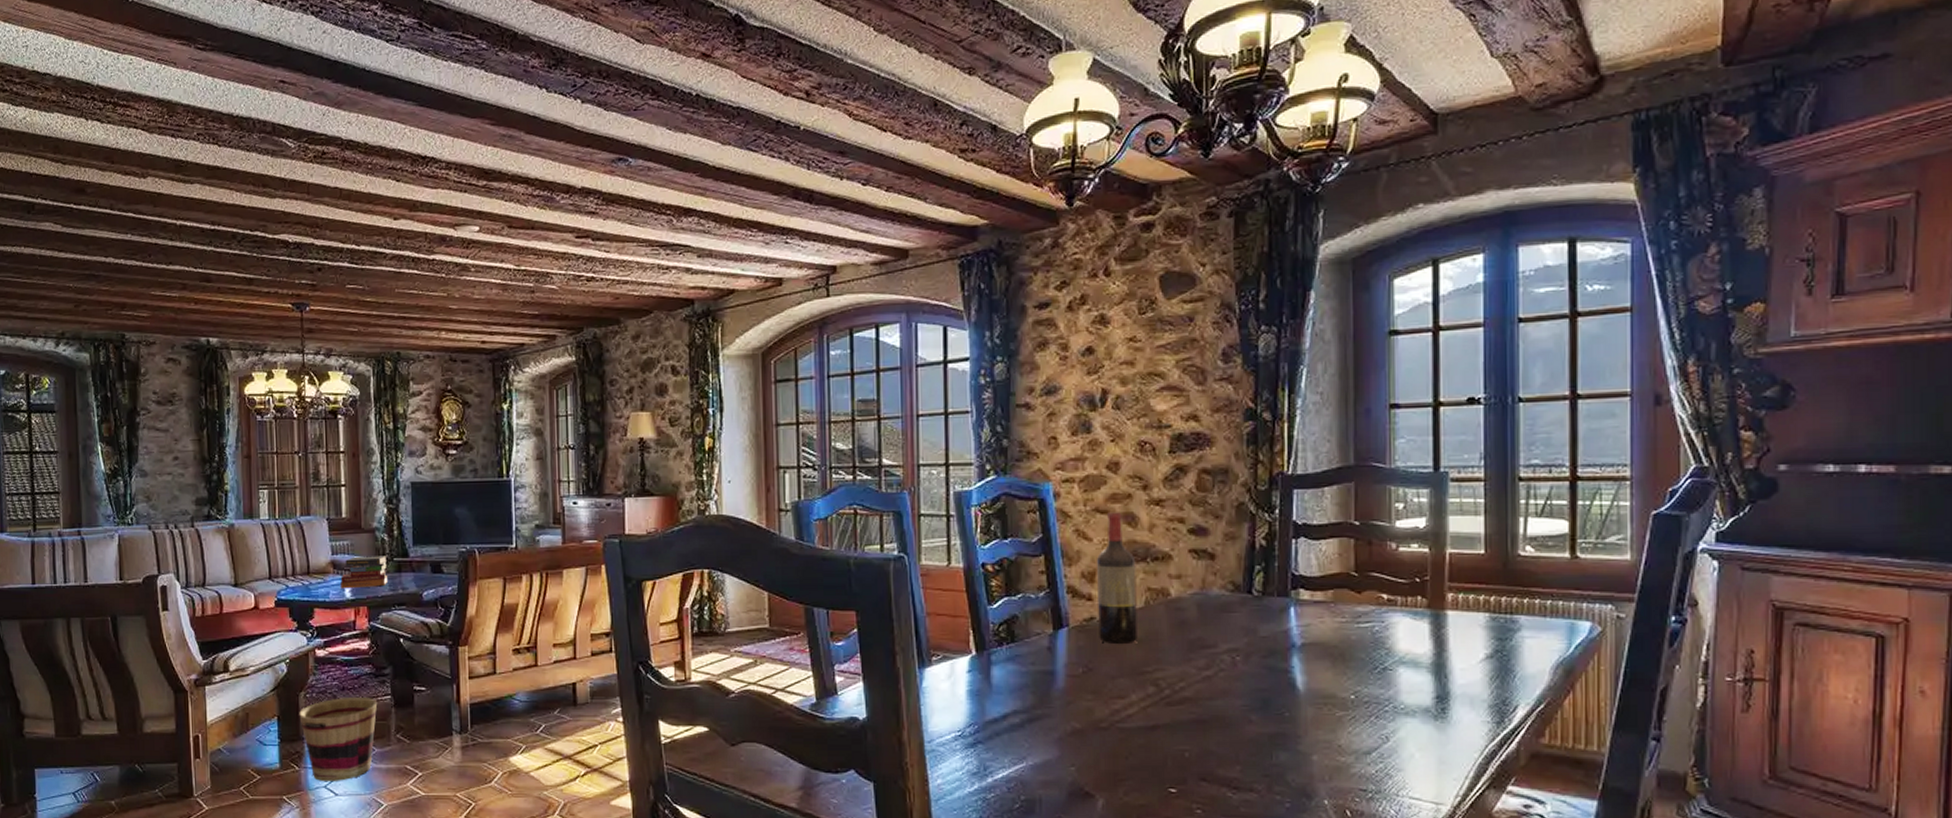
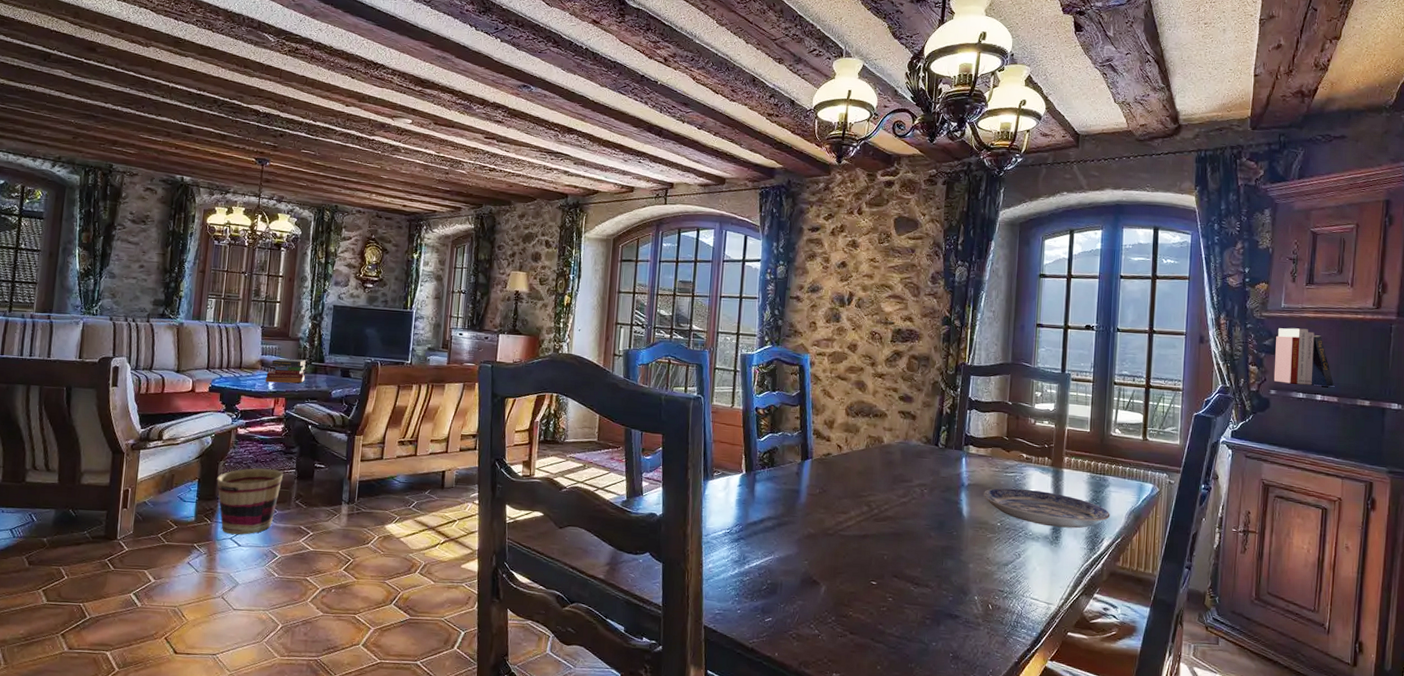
wine bottle: present [1097,512,1137,645] -> none [832,379,862,475]
plate: none [1326,644,1526,695] -> present [984,487,1110,529]
books: none [1782,365,1887,453] -> present [1273,328,1334,387]

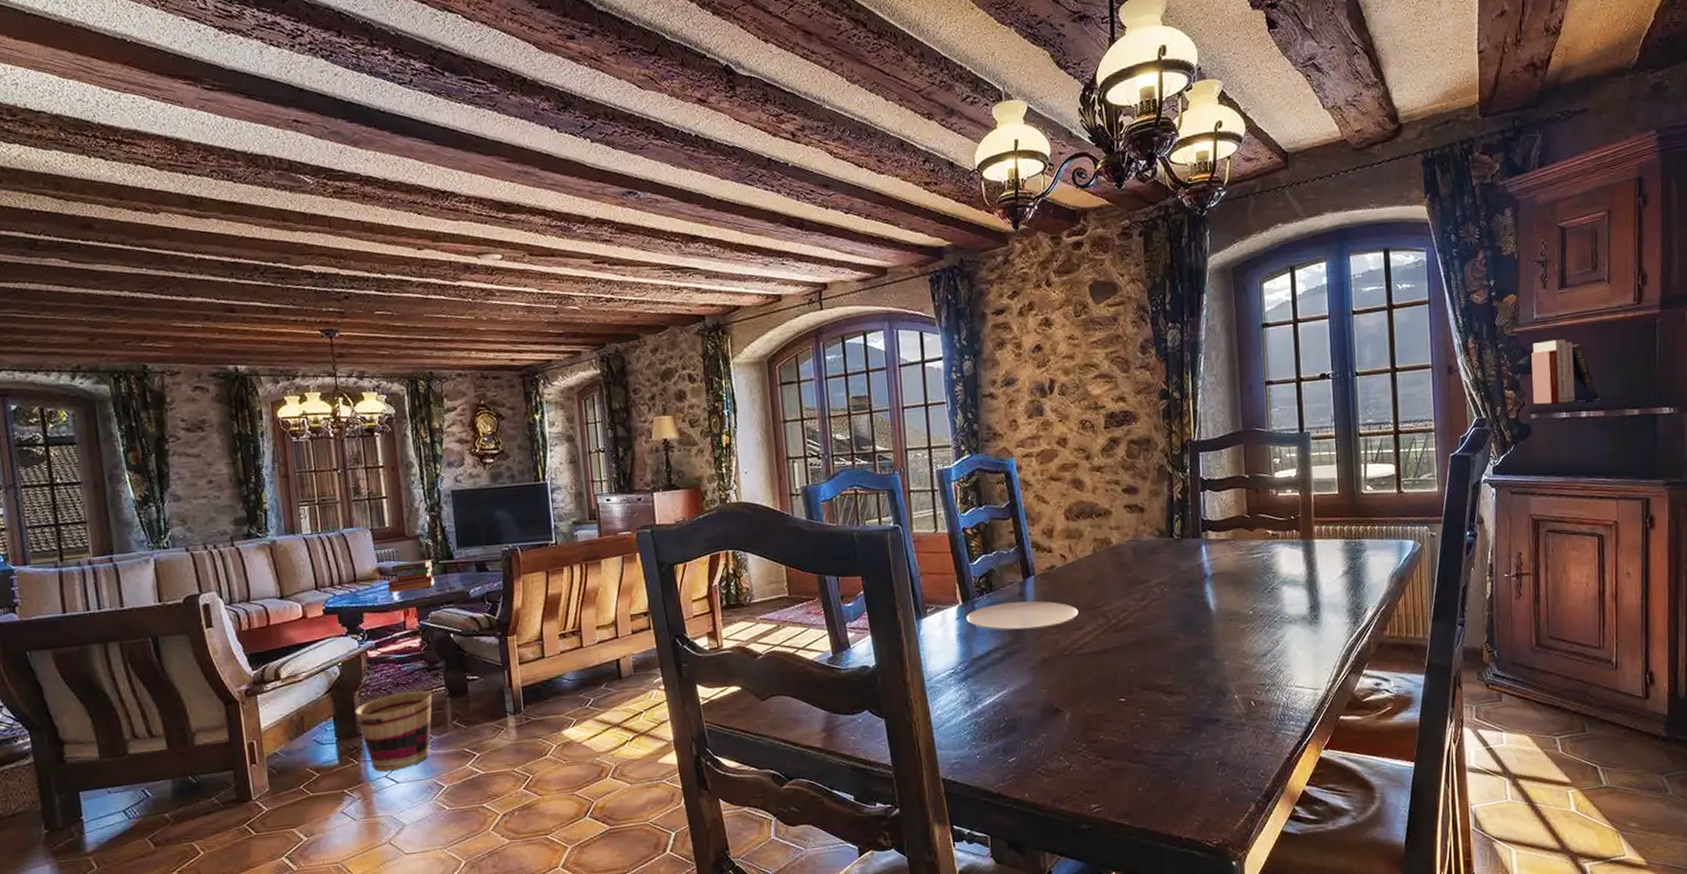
plate: none [747,478,846,507] -> present [966,601,1079,631]
plate: present [984,487,1110,529] -> none [1230,568,1371,606]

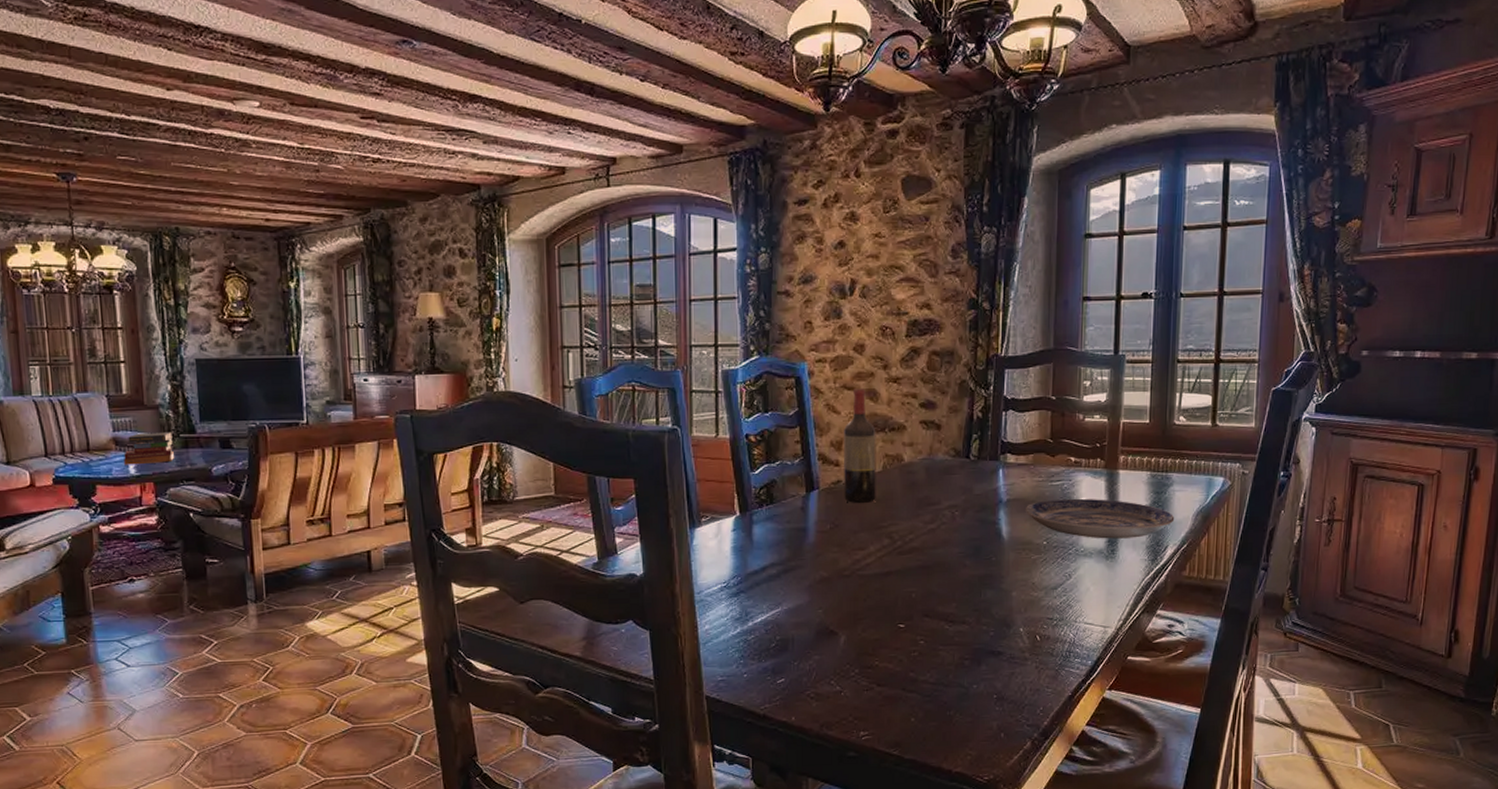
basket: present [355,690,433,772] -> none [84,570,169,654]
plate: present [966,601,1079,631] -> none [743,516,863,547]
wine bottle: none [1054,479,1089,587] -> present [844,389,876,504]
plate: none [1230,568,1371,606] -> present [1026,498,1175,539]
books: present [1531,339,1599,405] -> none [1366,272,1436,341]

